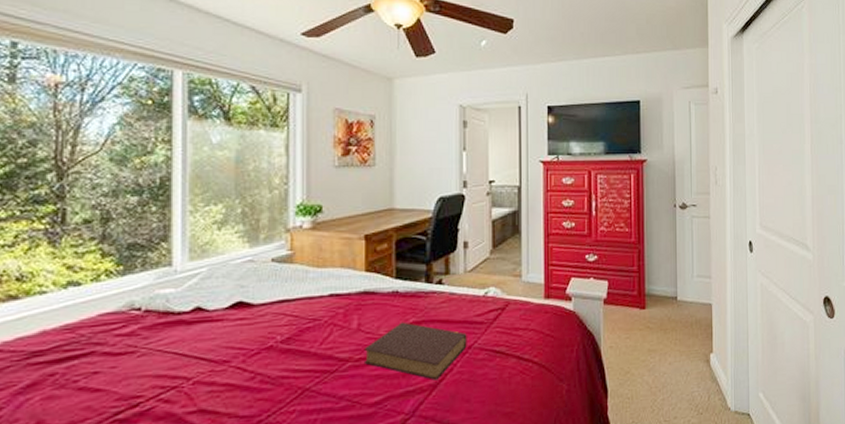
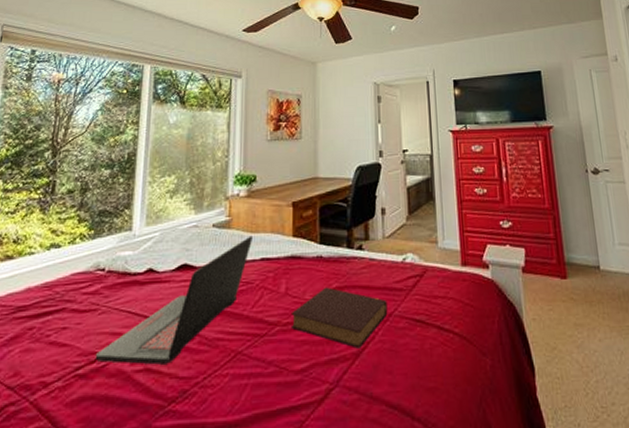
laptop: none [137,270,321,406] -> present [94,235,254,365]

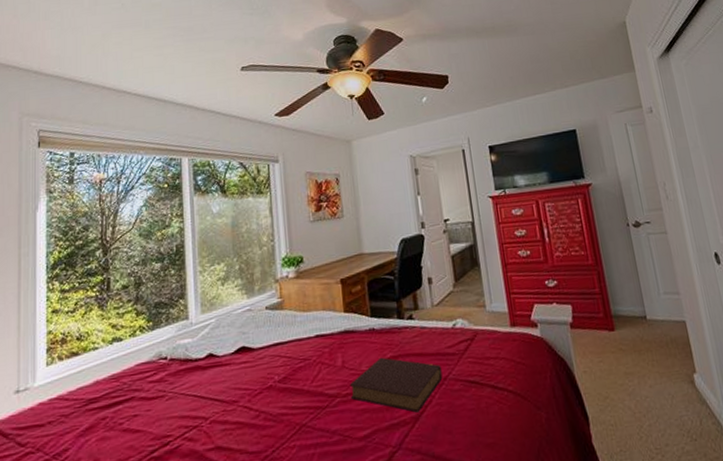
laptop: present [94,235,254,365] -> none [167,314,306,444]

